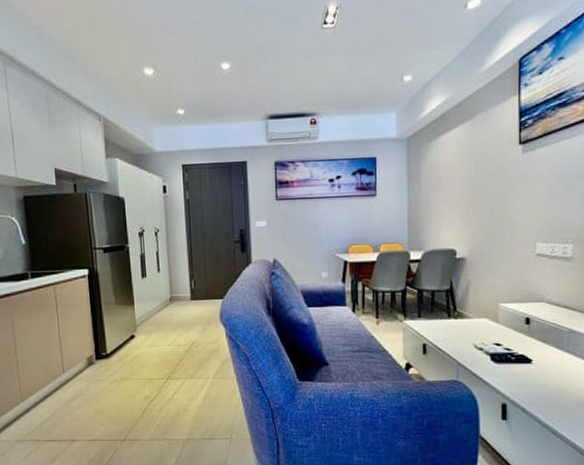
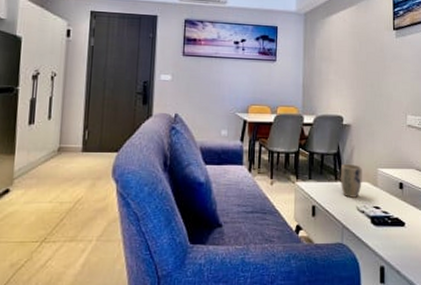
plant pot: none [454,299,480,335] -> present [340,163,362,198]

